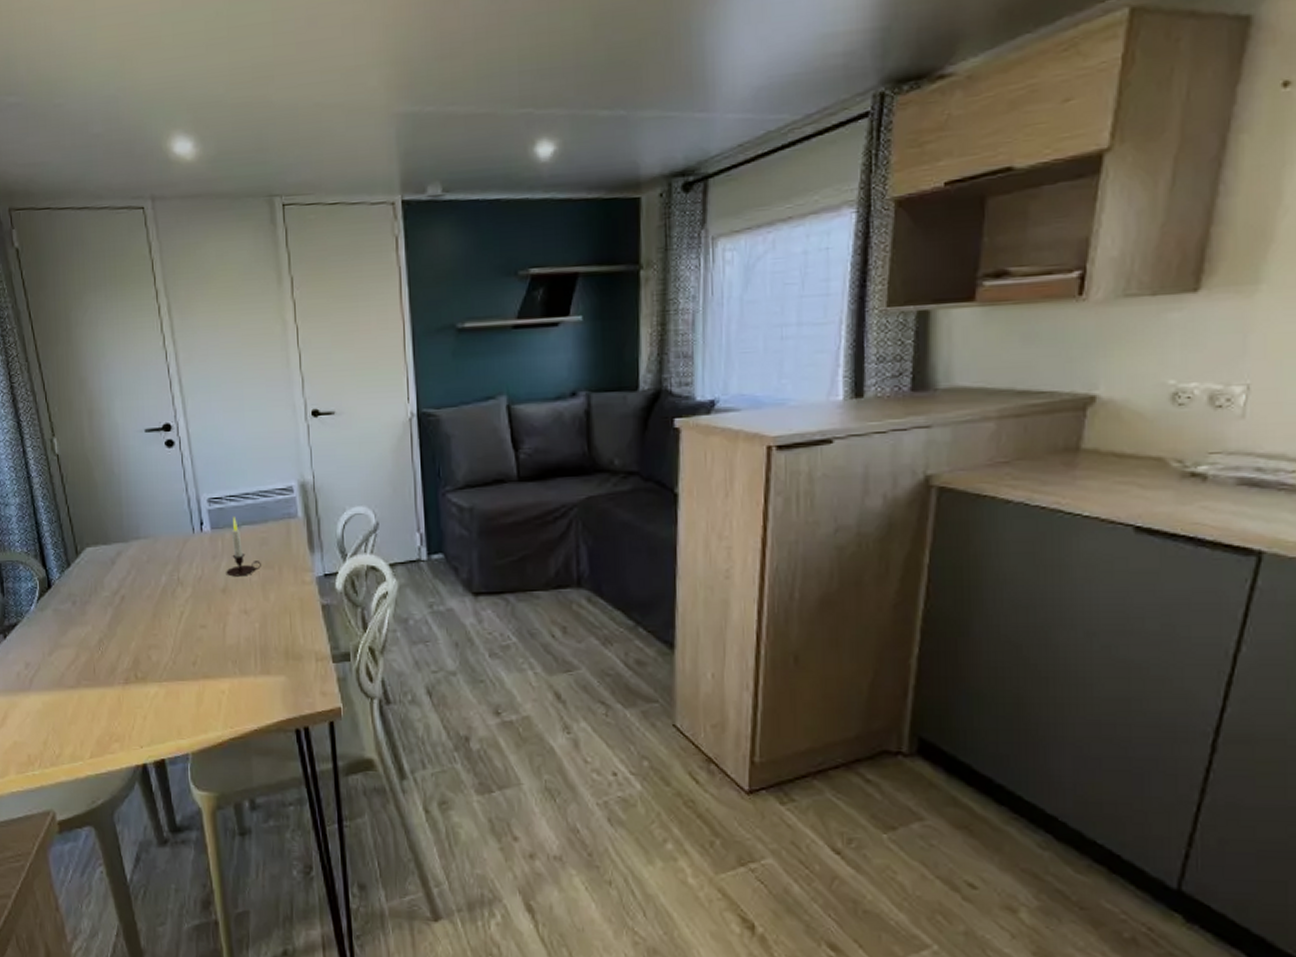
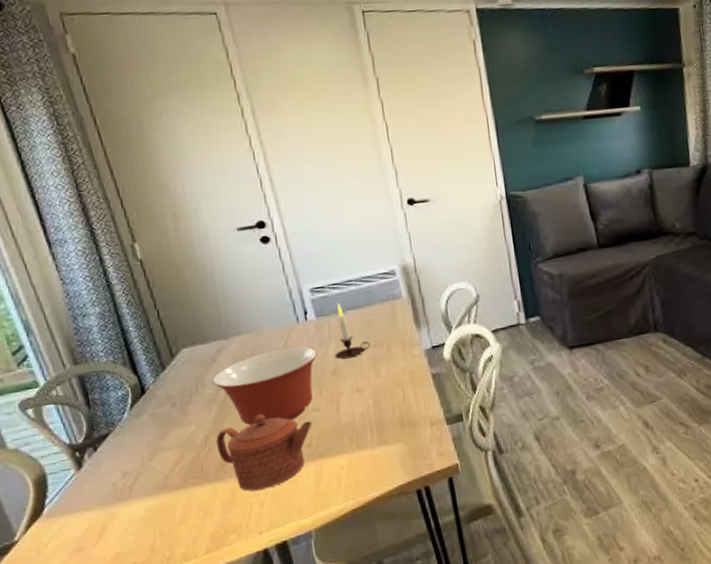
teapot: none [109,624,198,702] -> present [216,414,312,492]
mixing bowl: none [110,558,210,634] -> present [212,347,318,426]

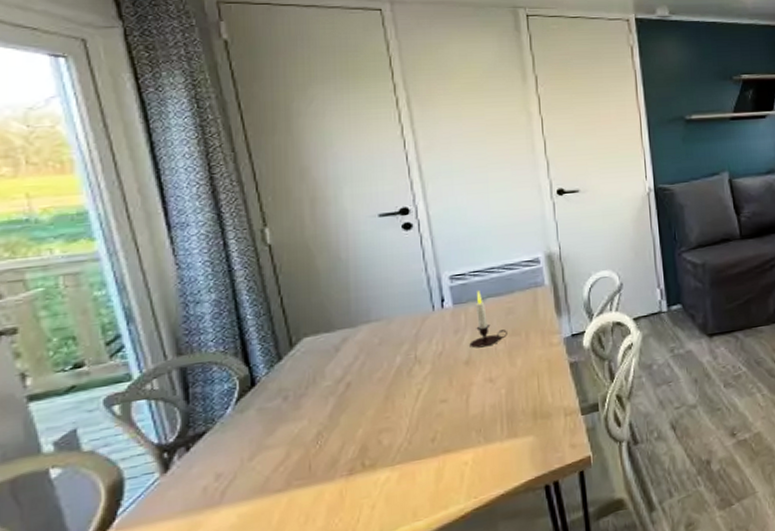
mixing bowl: present [212,347,318,426] -> none [333,335,451,420]
teapot: present [216,414,312,492] -> none [330,407,438,493]

